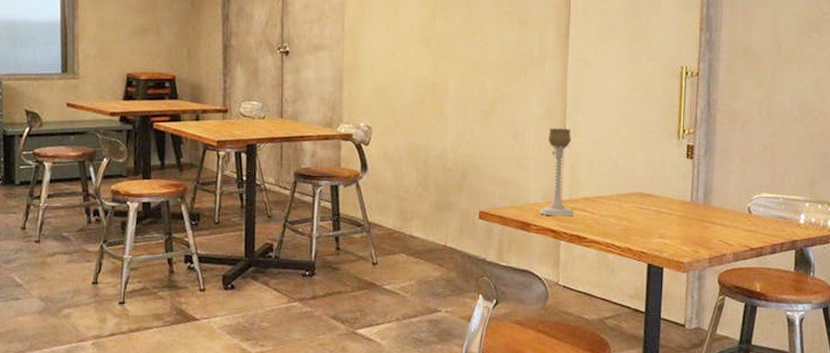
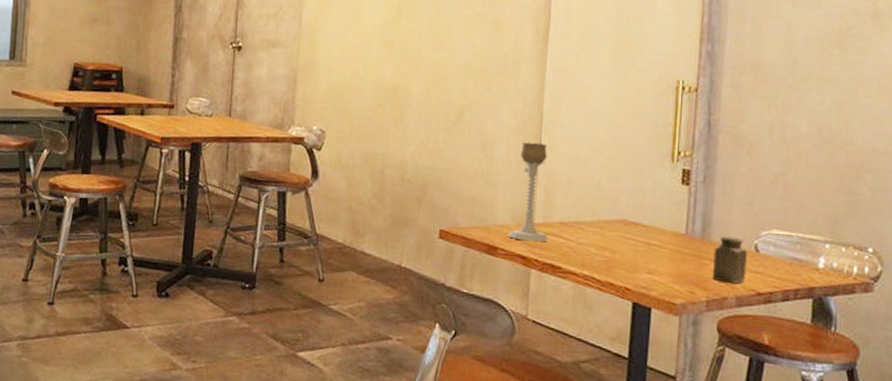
salt shaker: none [714,200,742,241] -> present [713,235,747,283]

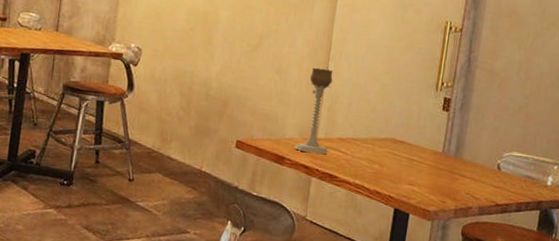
salt shaker: present [713,235,747,283] -> none [461,155,491,196]

